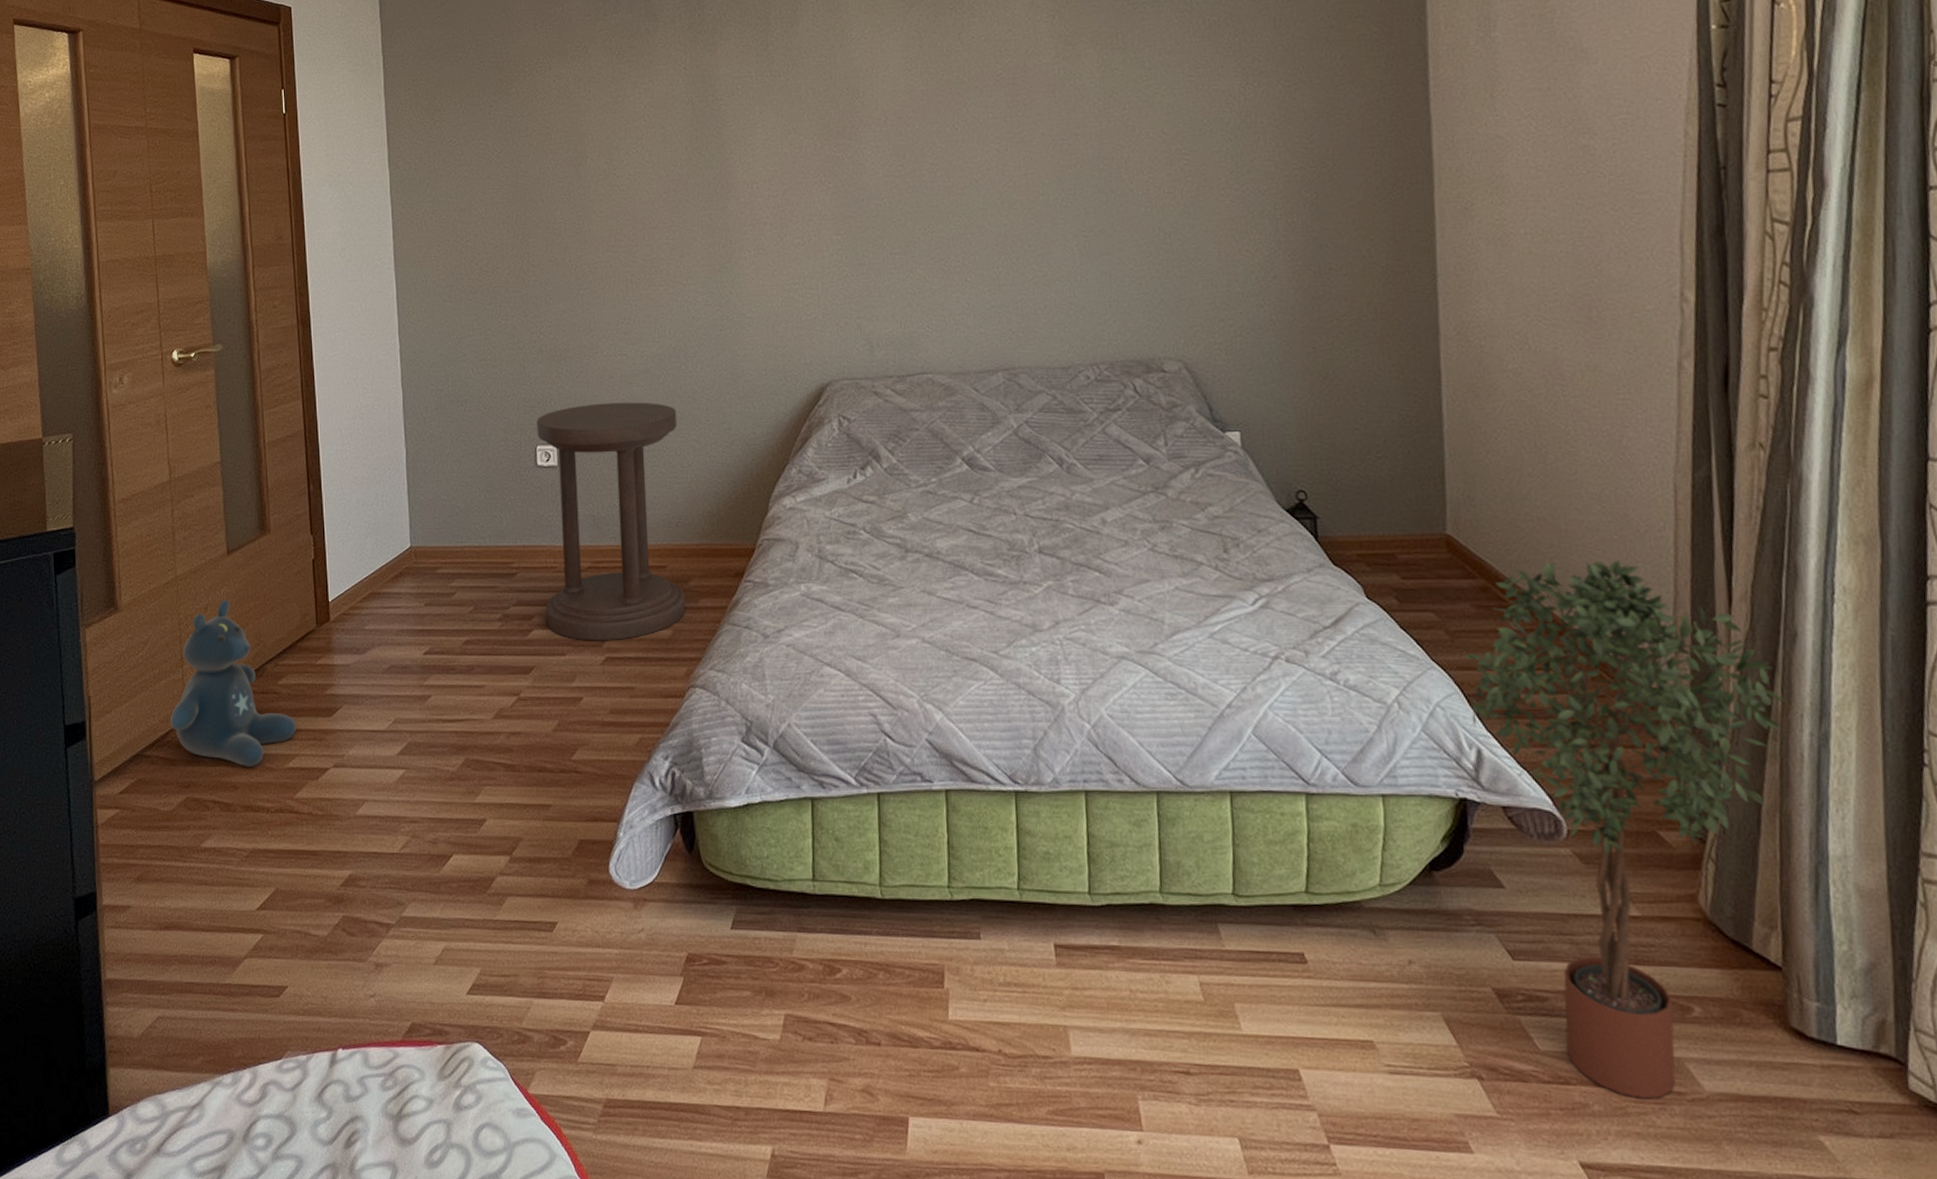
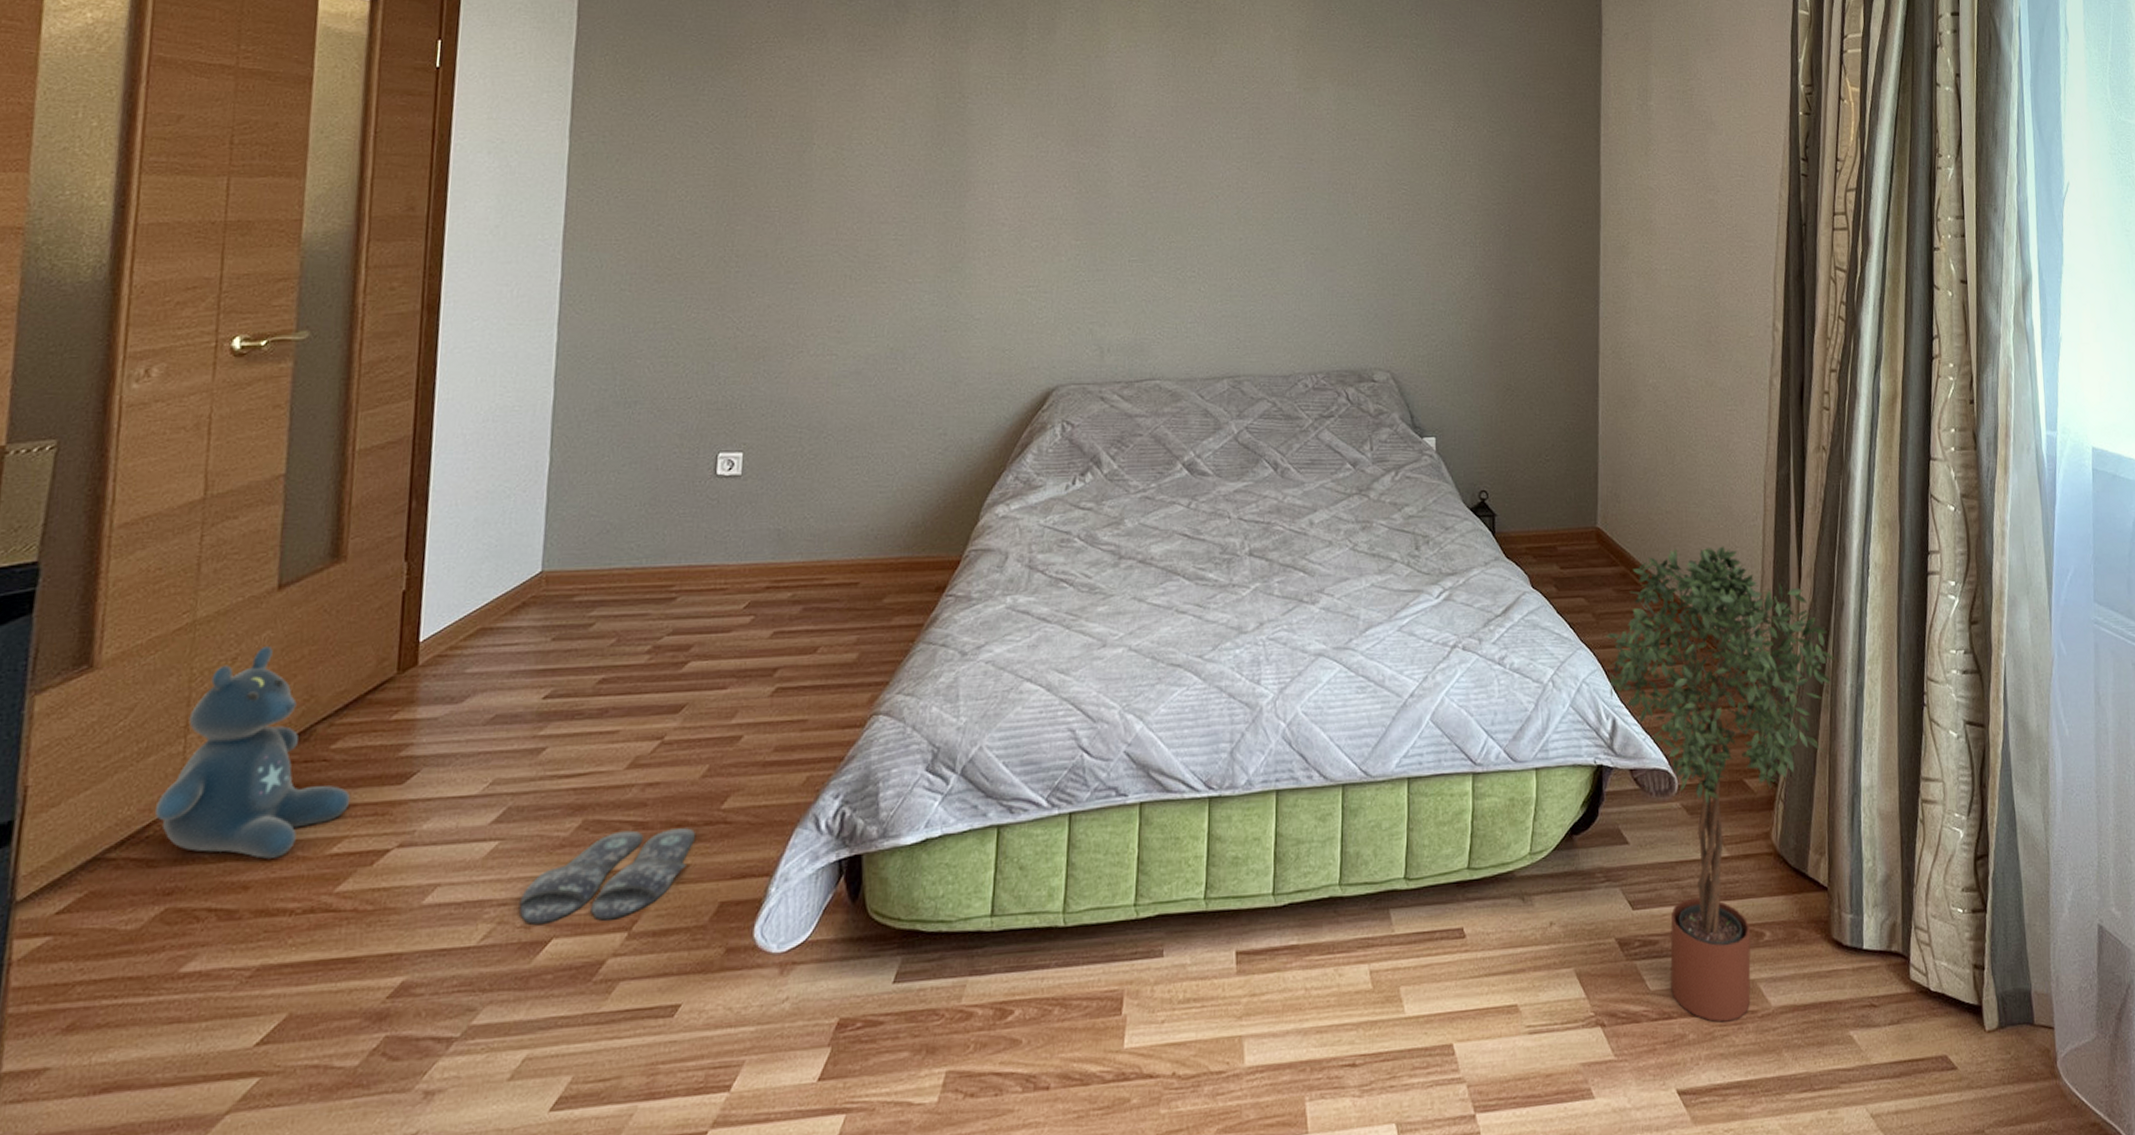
slippers: none [425,771,553,844] -> present [519,828,695,925]
side table: present [536,402,686,641] -> none [707,405,888,671]

